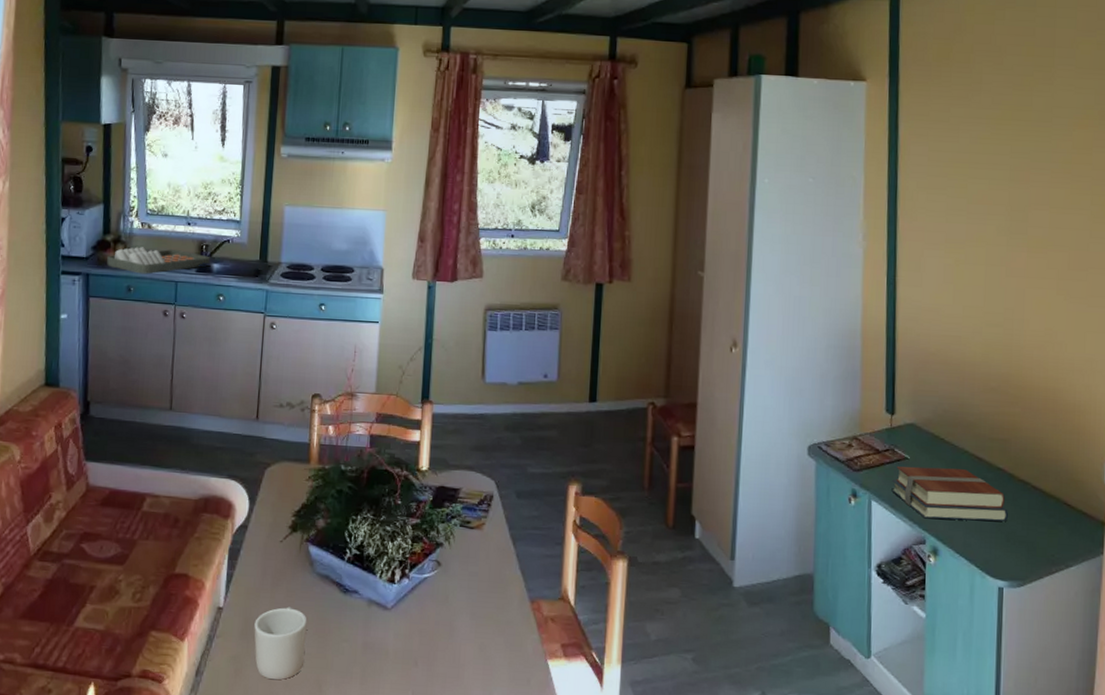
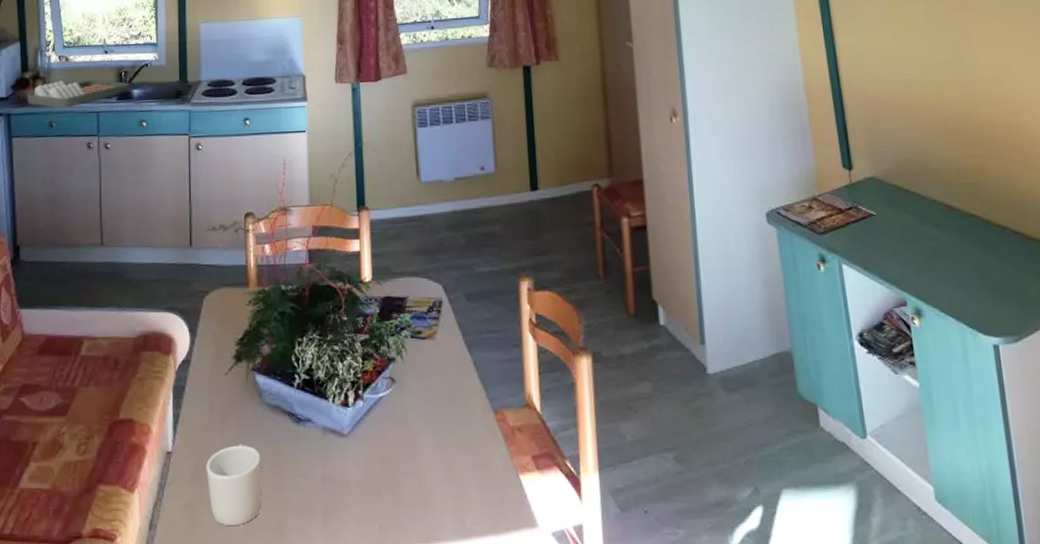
books: present [892,466,1009,522] -> none [860,220,992,278]

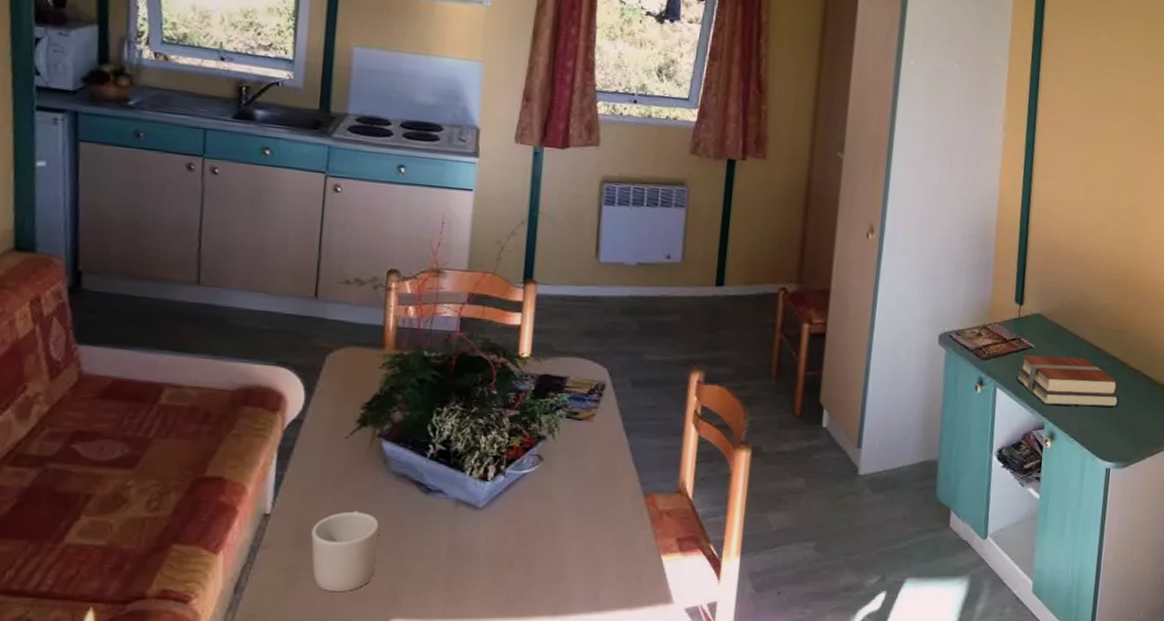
sushi platter: present [27,80,131,109] -> none [104,82,253,118]
books: none [860,220,992,278] -> present [1016,355,1120,407]

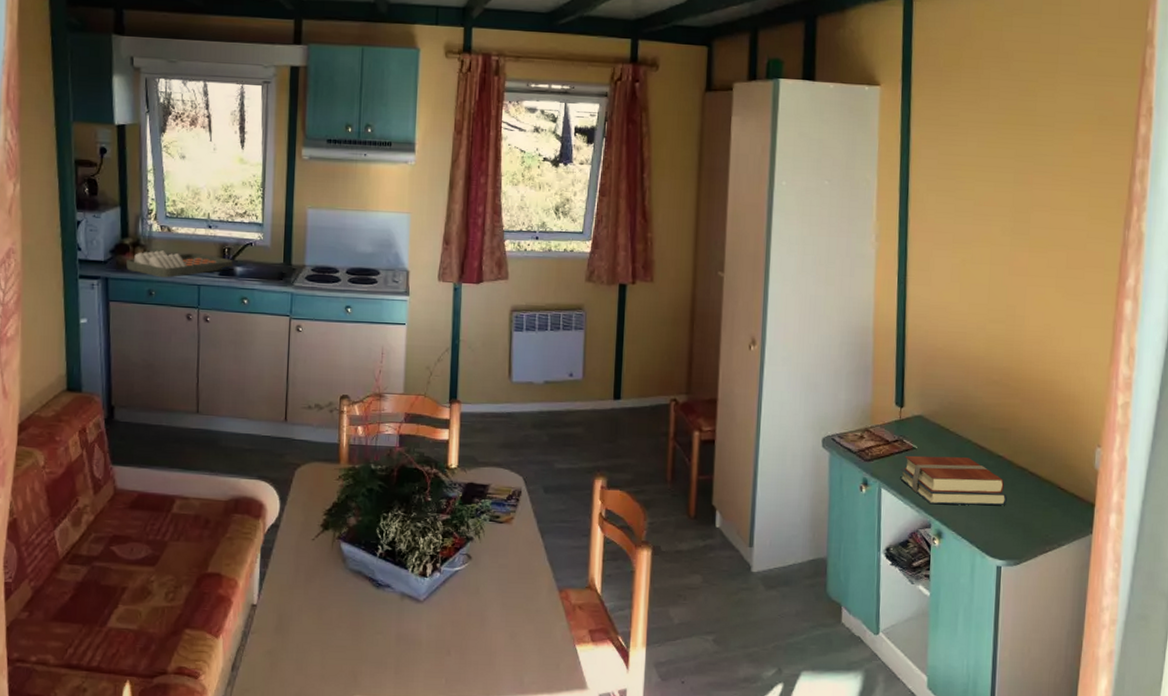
sushi platter: none [104,82,253,118] -> present [126,250,234,278]
mug: present [311,510,380,593] -> none [288,602,341,673]

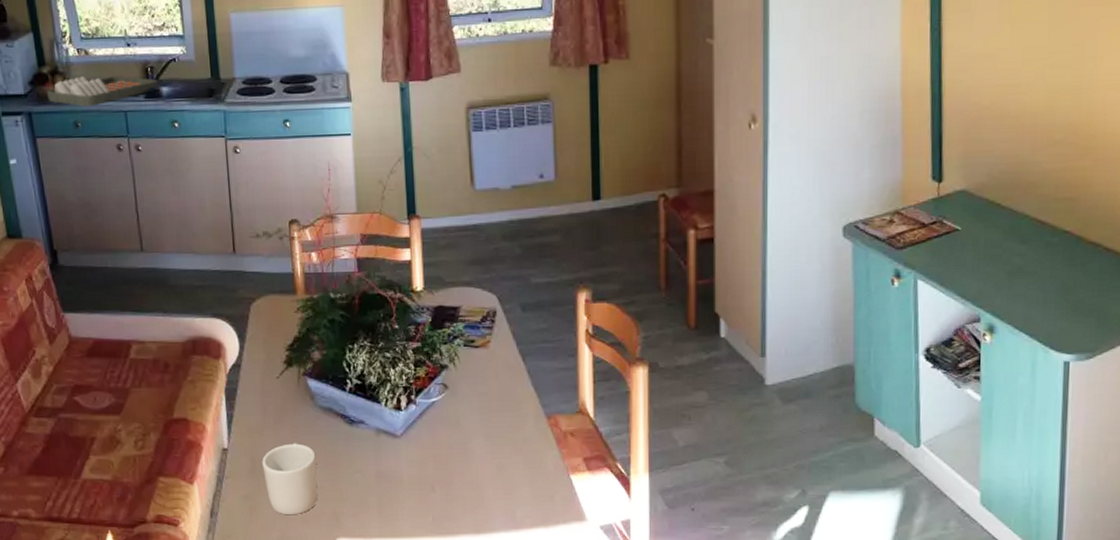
mug: none [288,602,341,673] -> present [262,442,318,515]
books: present [900,455,1008,506] -> none [940,236,1077,295]

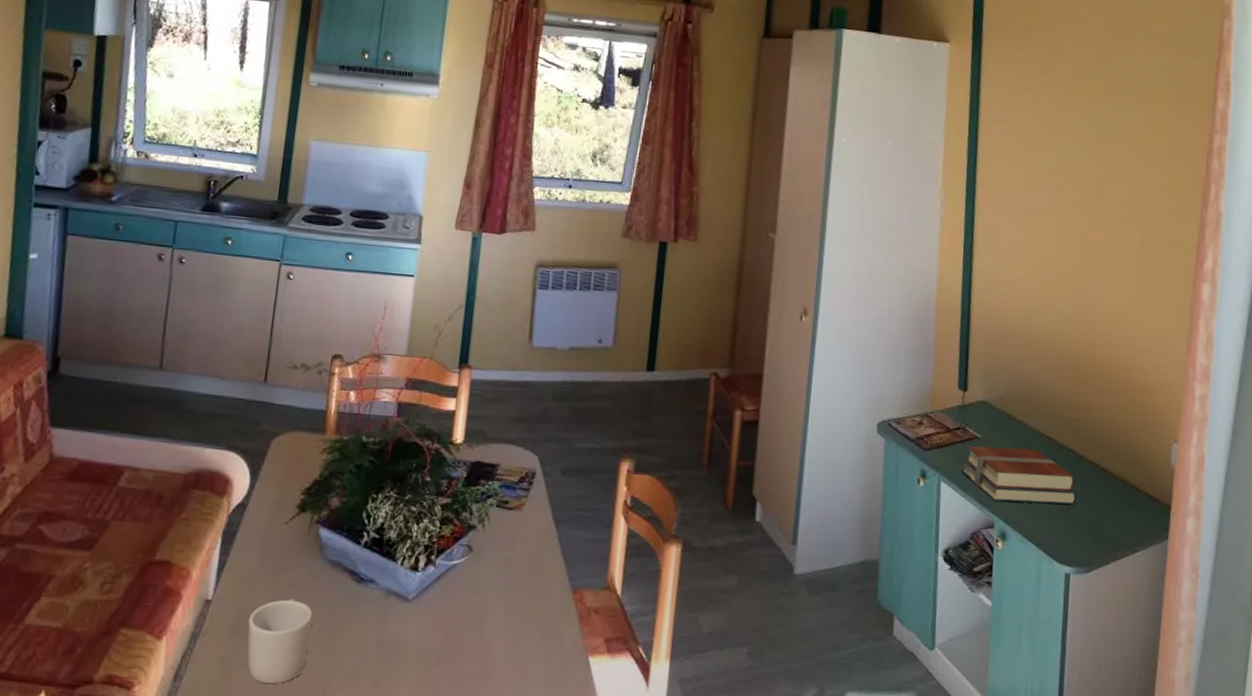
sushi platter: present [47,76,159,107] -> none [91,179,219,212]
books: none [940,236,1077,295] -> present [961,445,1078,505]

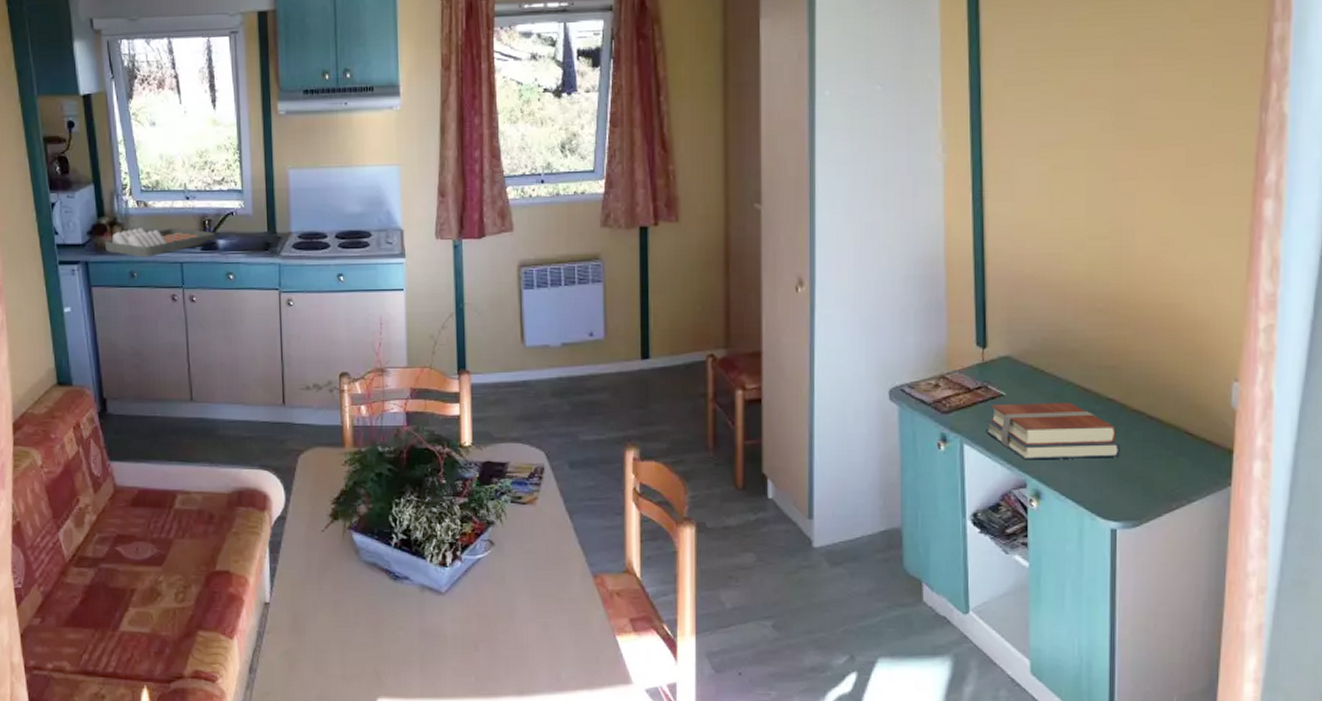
sushi platter: none [91,179,219,212] -> present [105,228,216,258]
mug: present [247,598,313,685] -> none [304,597,360,673]

